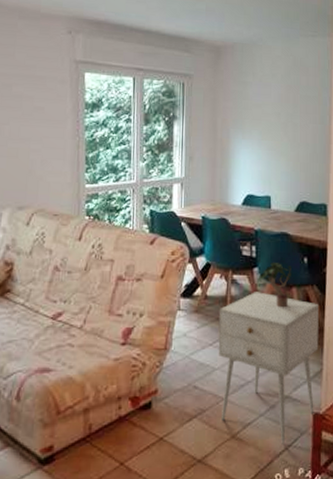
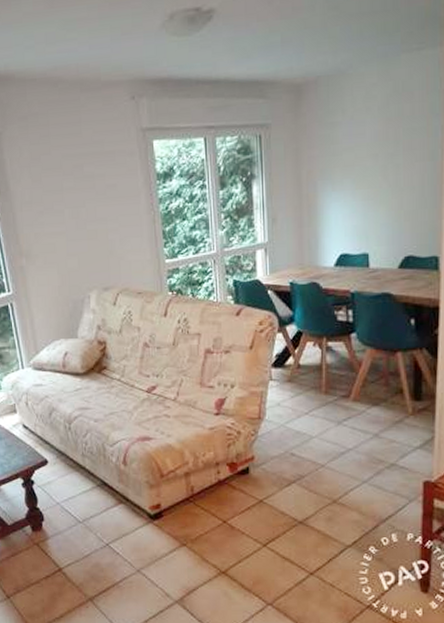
nightstand: present [218,292,320,444] -> none [313,358,430,510]
potted plant: present [258,263,291,308] -> none [356,326,396,374]

